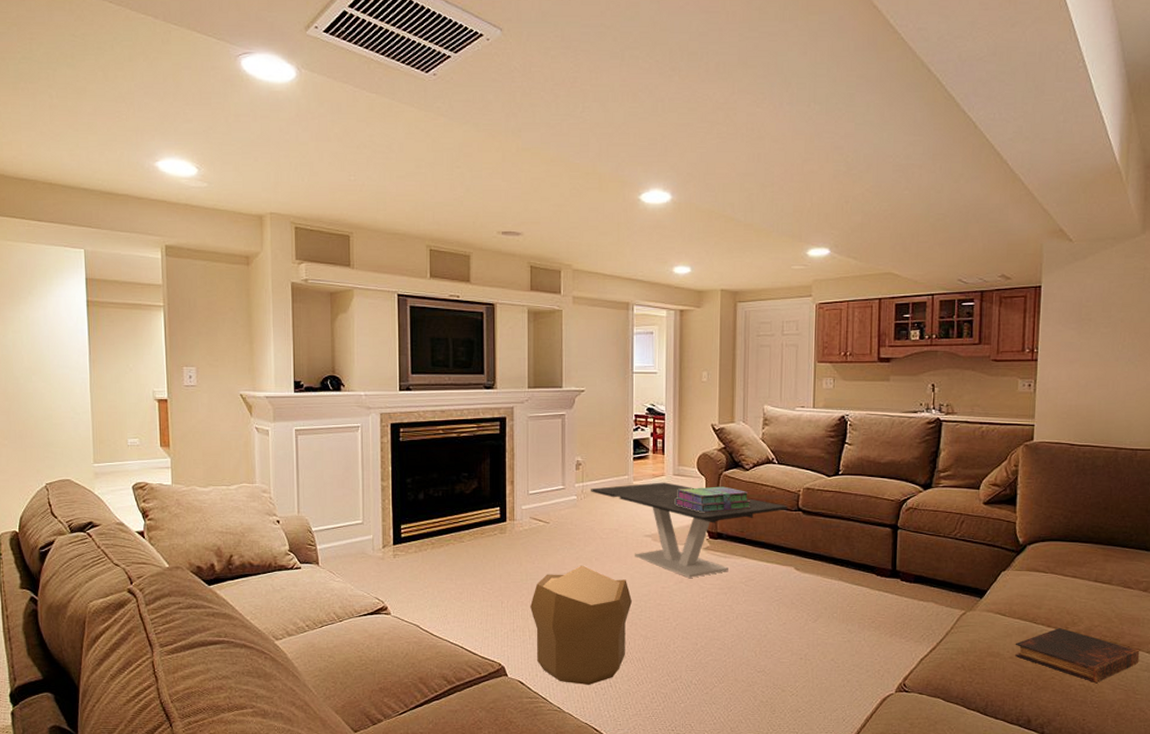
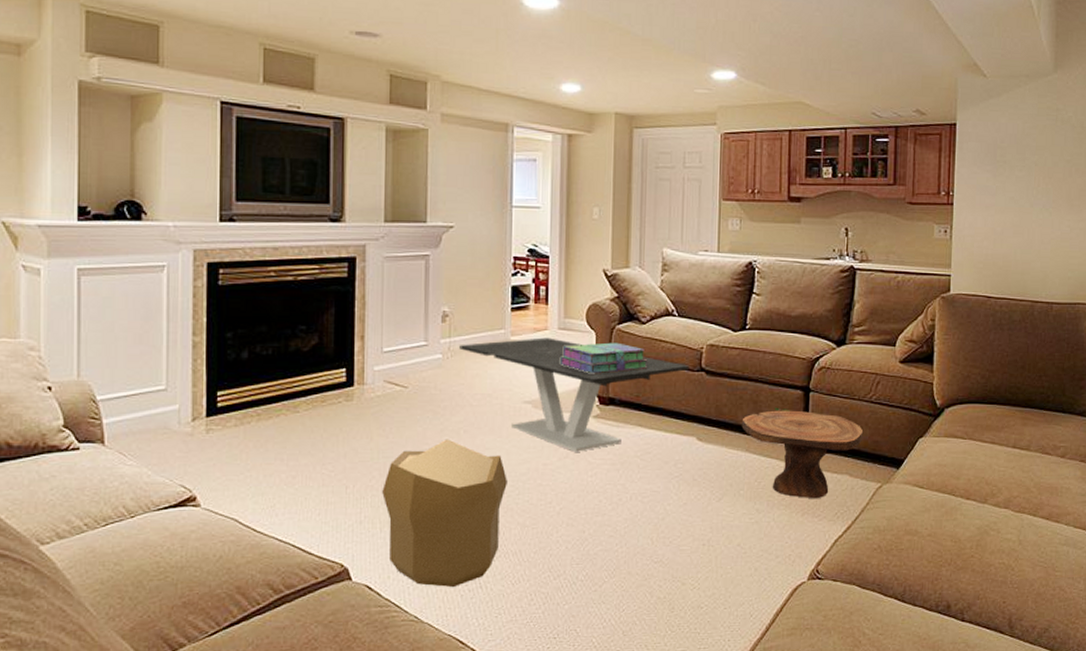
side table: none [835,541,949,622] -> present [741,406,864,498]
book: present [1015,628,1140,683] -> none [934,500,1059,560]

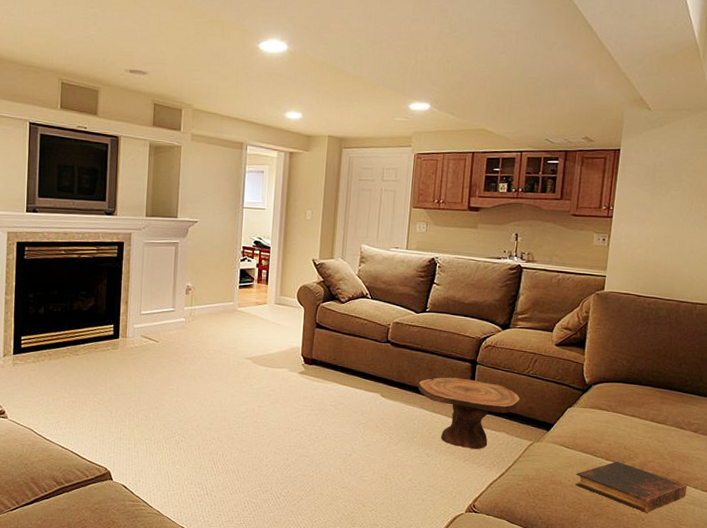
pouf: present [382,439,507,587] -> none [137,382,231,492]
coffee table: present [459,337,689,452] -> none [198,309,378,399]
stack of books: present [561,342,648,374] -> none [275,316,345,340]
book: none [934,500,1059,560] -> present [575,461,688,513]

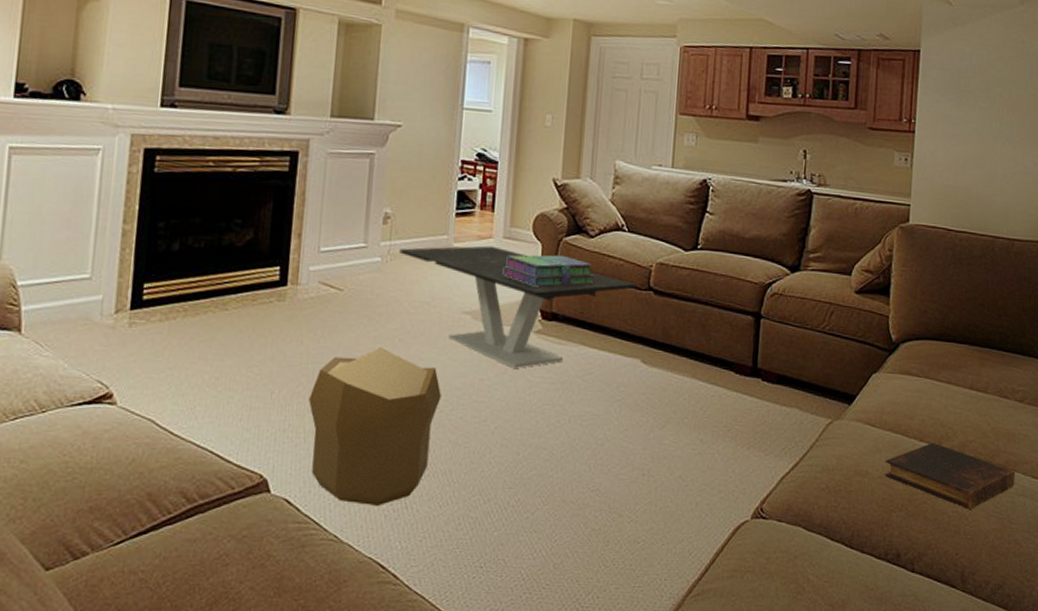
pouf: none [137,382,231,492] -> present [309,347,441,505]
coffee table: none [198,309,378,399] -> present [400,245,637,368]
stack of books: none [275,316,345,340] -> present [504,255,595,287]
side table: present [418,374,521,449] -> none [688,331,815,431]

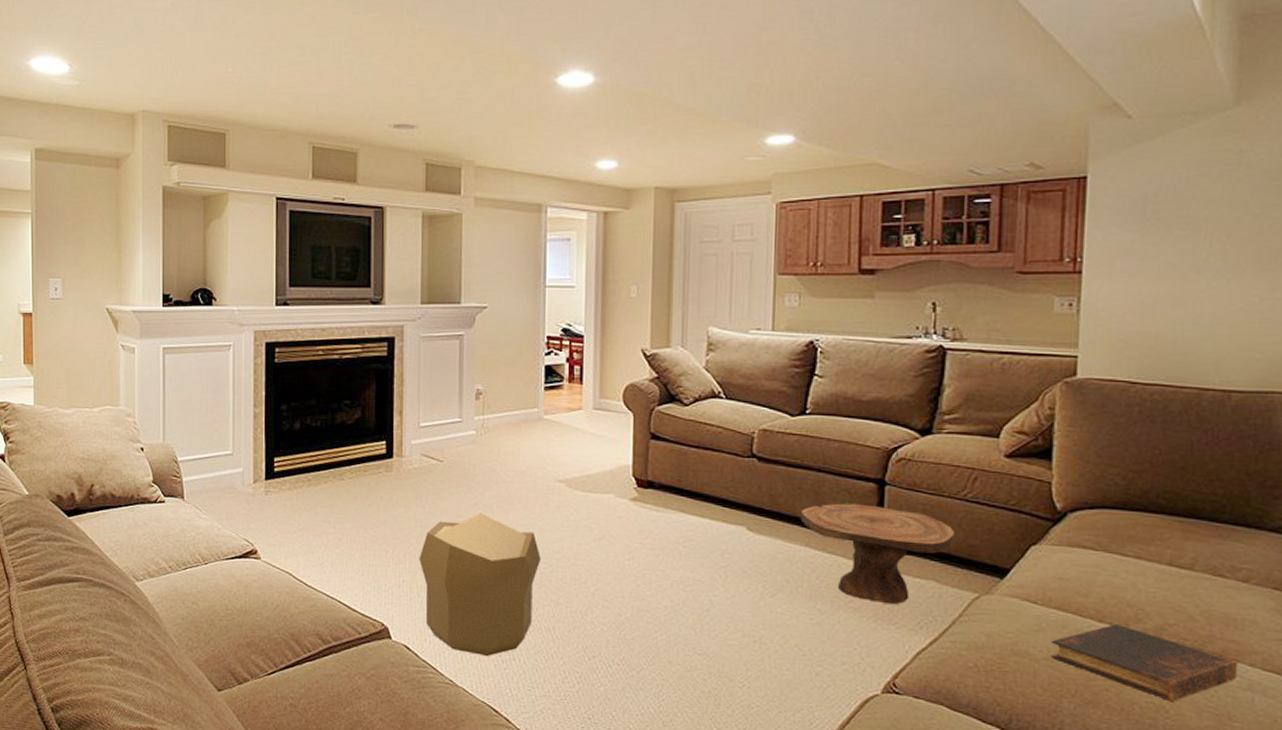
coffee table: present [400,245,637,368] -> none [493,417,739,534]
stack of books: present [504,255,595,287] -> none [596,424,691,456]
side table: none [688,331,815,431] -> present [800,499,956,604]

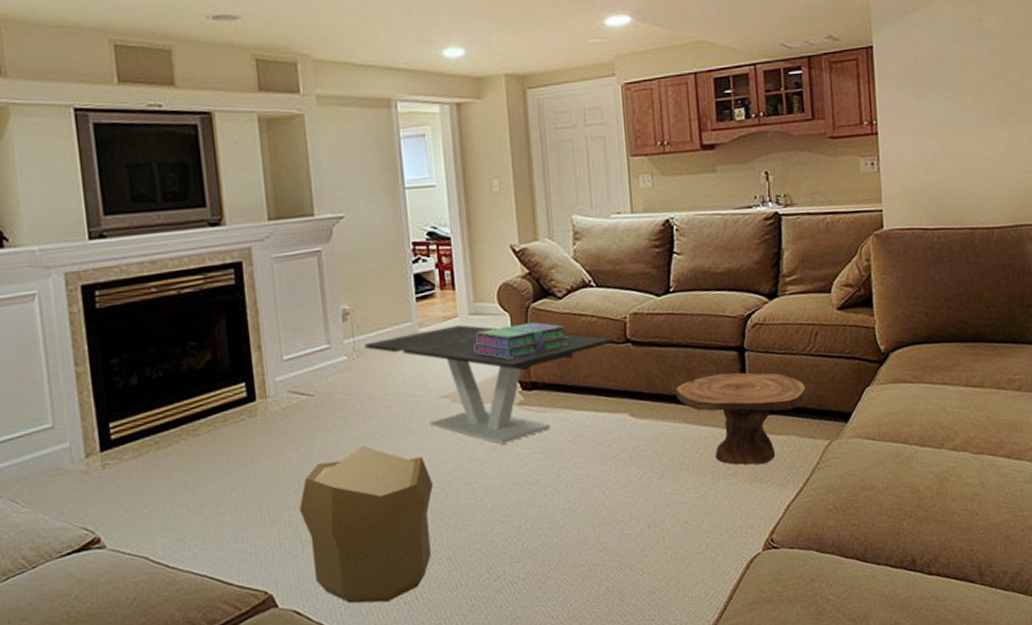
coffee table: none [493,417,739,534] -> present [365,325,614,444]
stack of books: none [596,424,691,456] -> present [475,322,569,359]
book: present [1051,624,1238,701] -> none [890,446,1022,505]

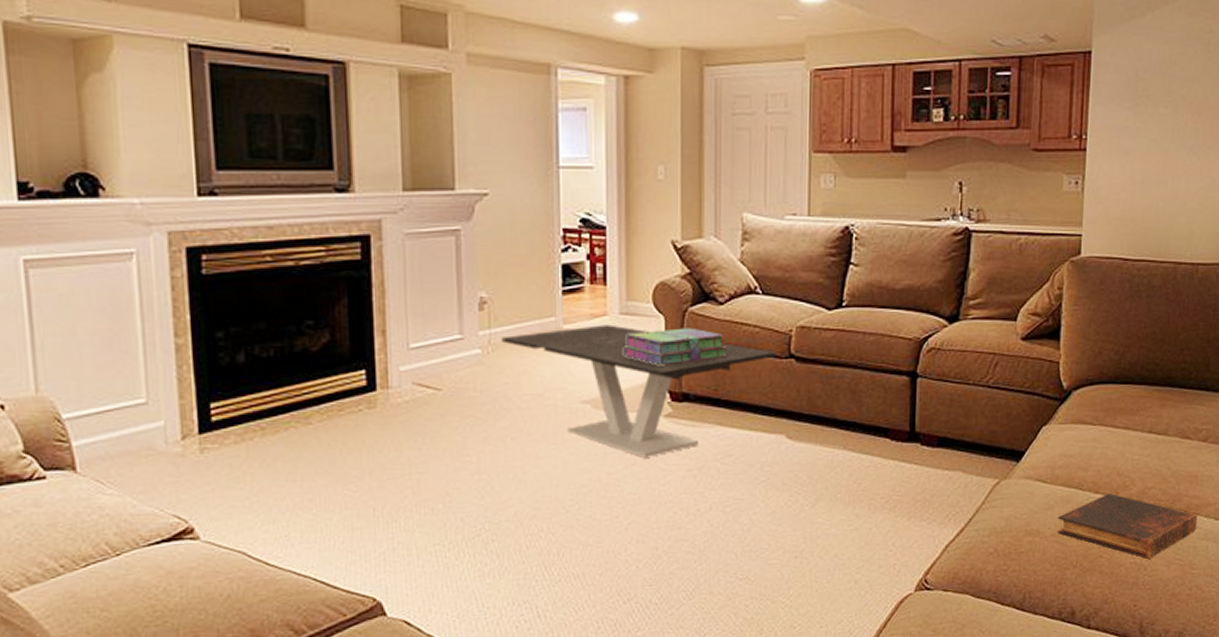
pouf: present [299,445,433,604] -> none [417,448,565,618]
side table: present [675,370,807,465] -> none [838,395,979,500]
book: none [890,446,1022,505] -> present [1058,494,1198,559]

